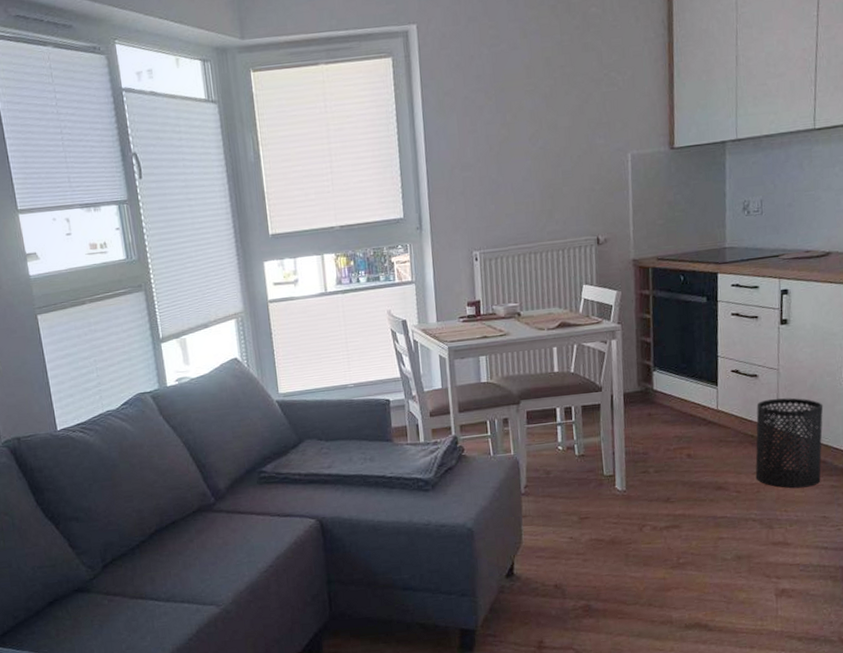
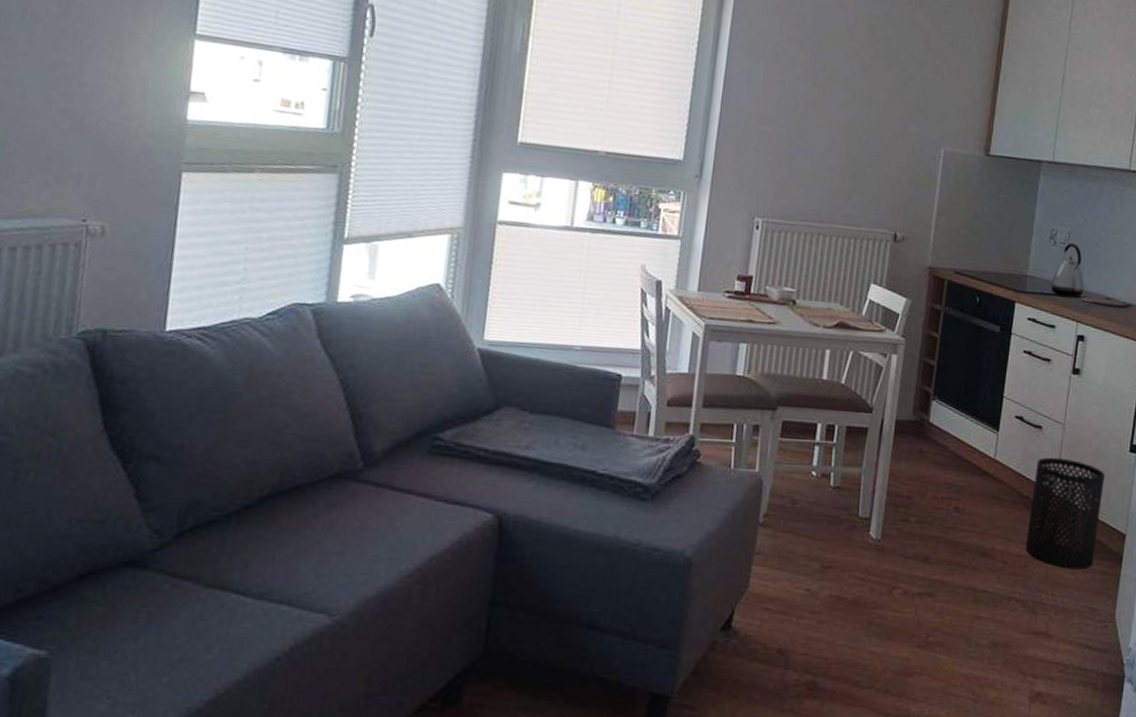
kettle: none [749,209,784,259] -> present [1050,243,1086,298]

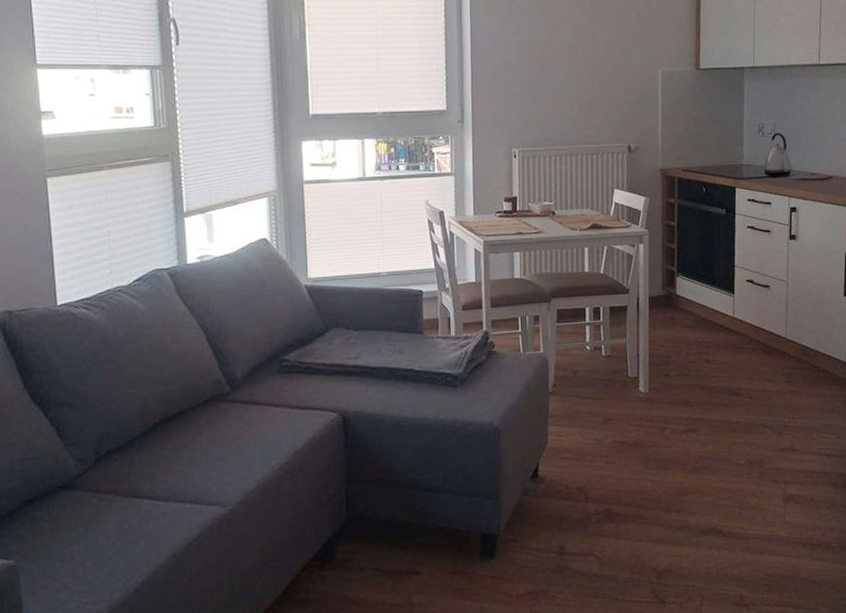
trash can: present [1025,457,1106,570] -> none [766,308,826,396]

